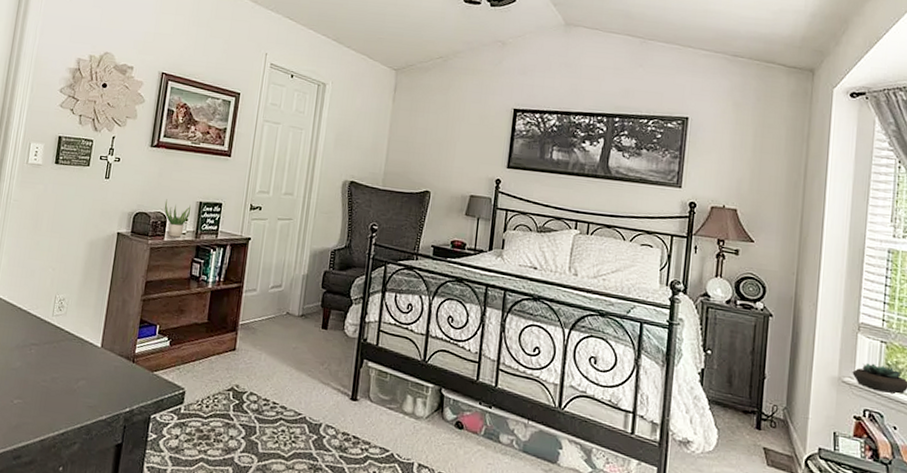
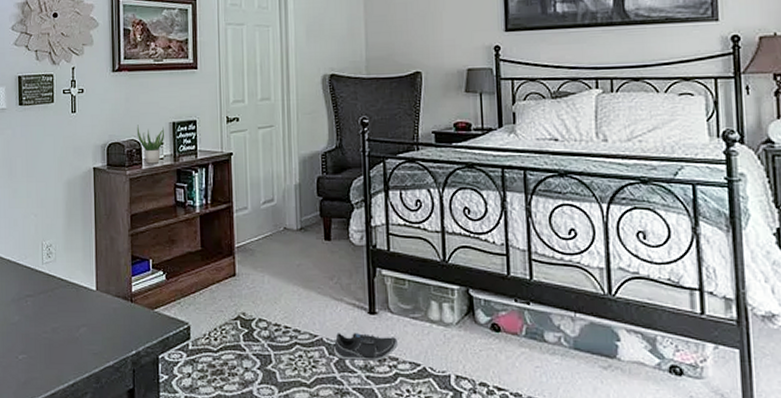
shoe: none [314,413,373,443] -> present [334,333,398,361]

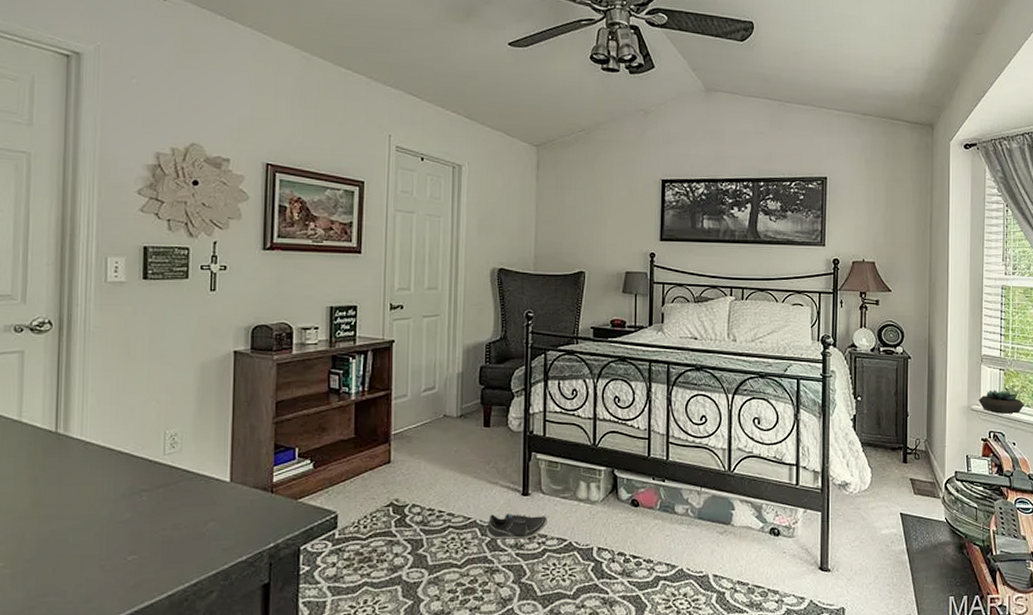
potted plant: present [136,125,165,164] -> none [288,307,321,349]

